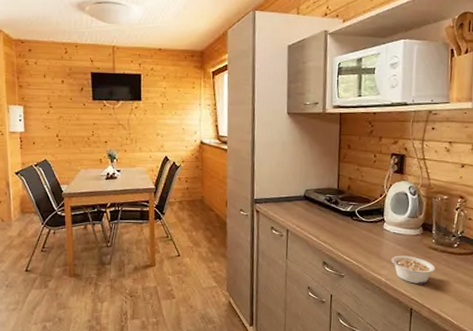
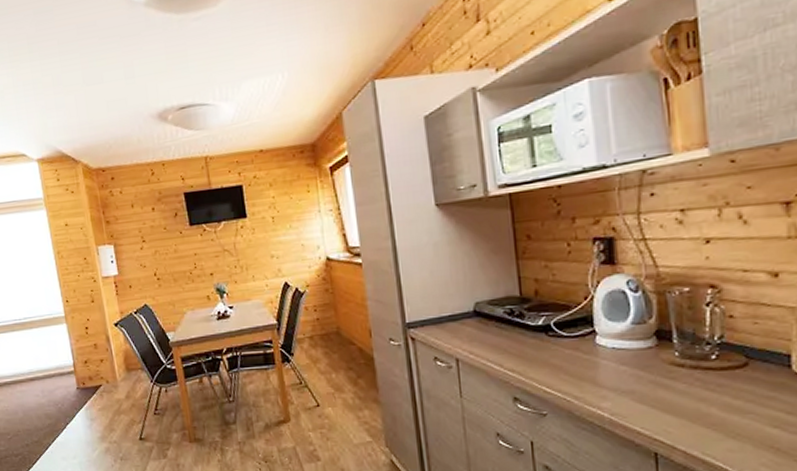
legume: present [391,255,435,284] -> none [614,378,686,418]

